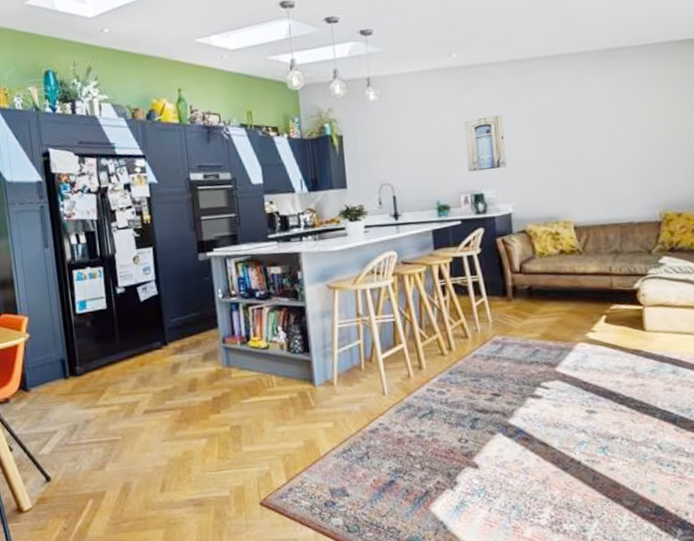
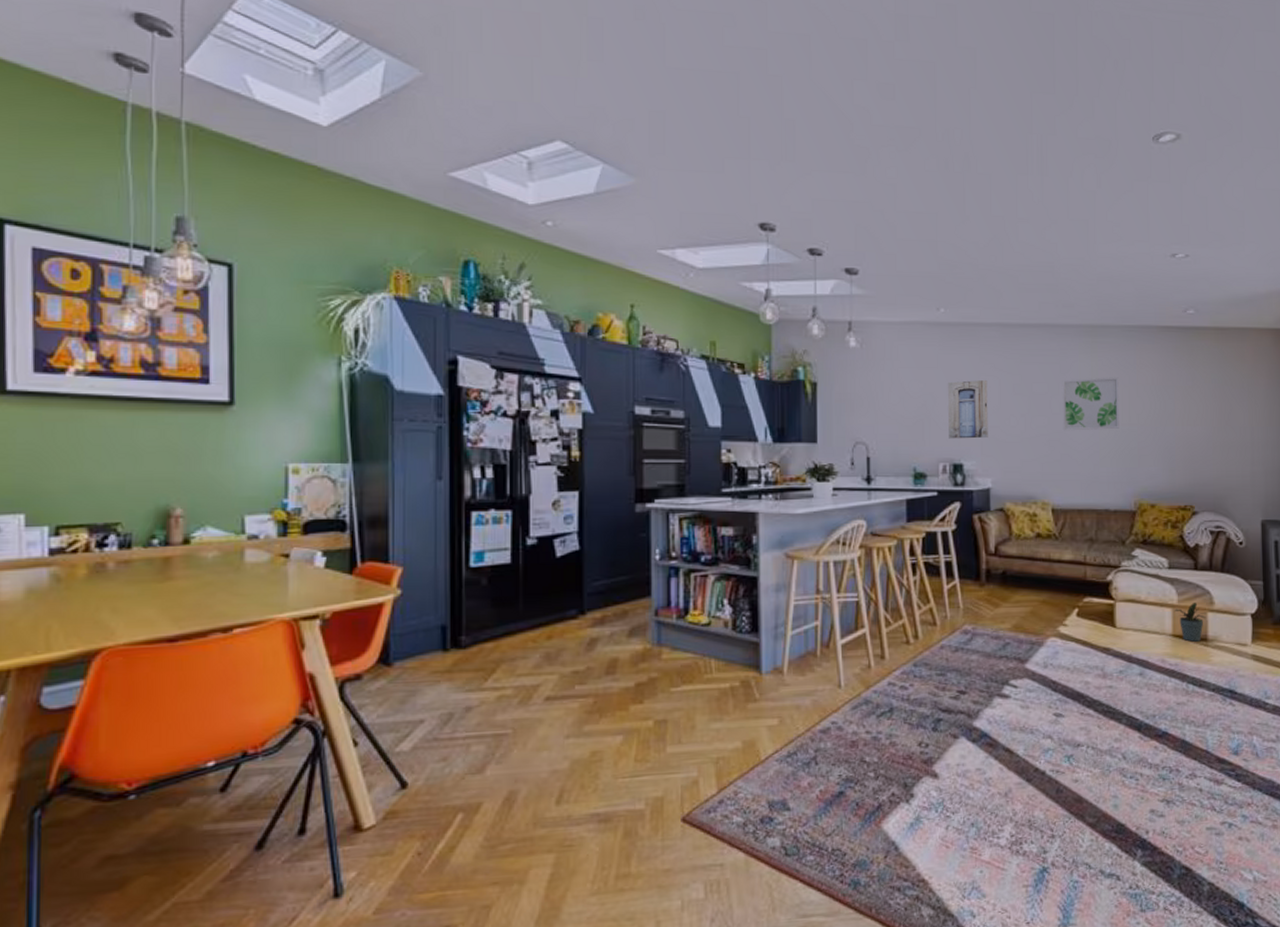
wall art: none [578,96,640,153] -> present [1062,377,1119,431]

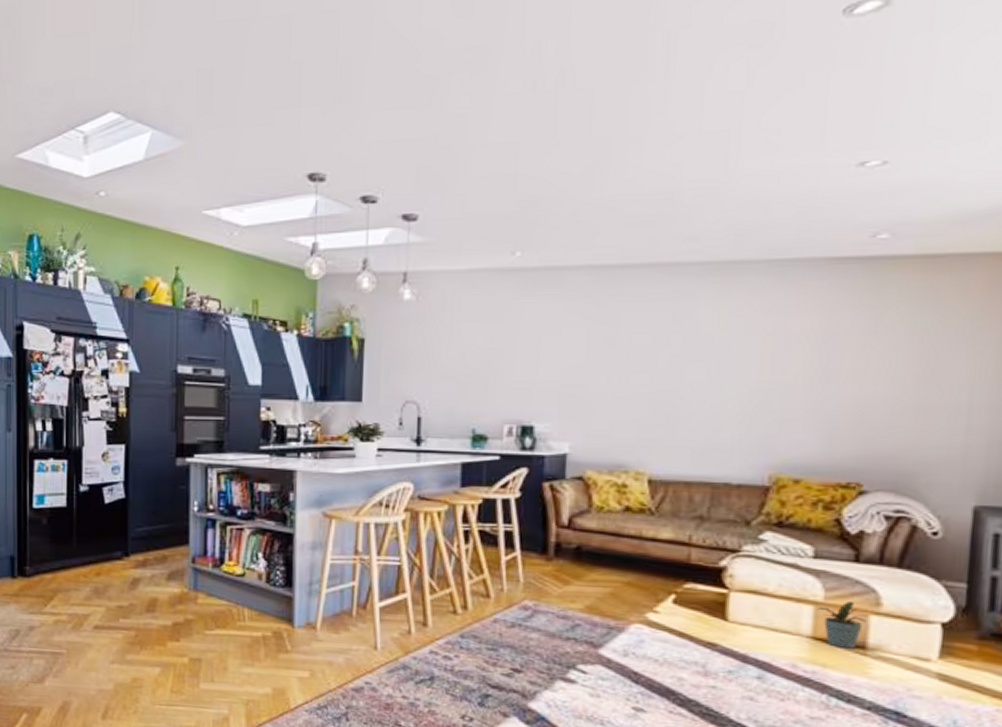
wall art: present [947,380,988,439] -> none [518,332,572,398]
wall art: present [1062,377,1119,431] -> none [671,324,759,390]

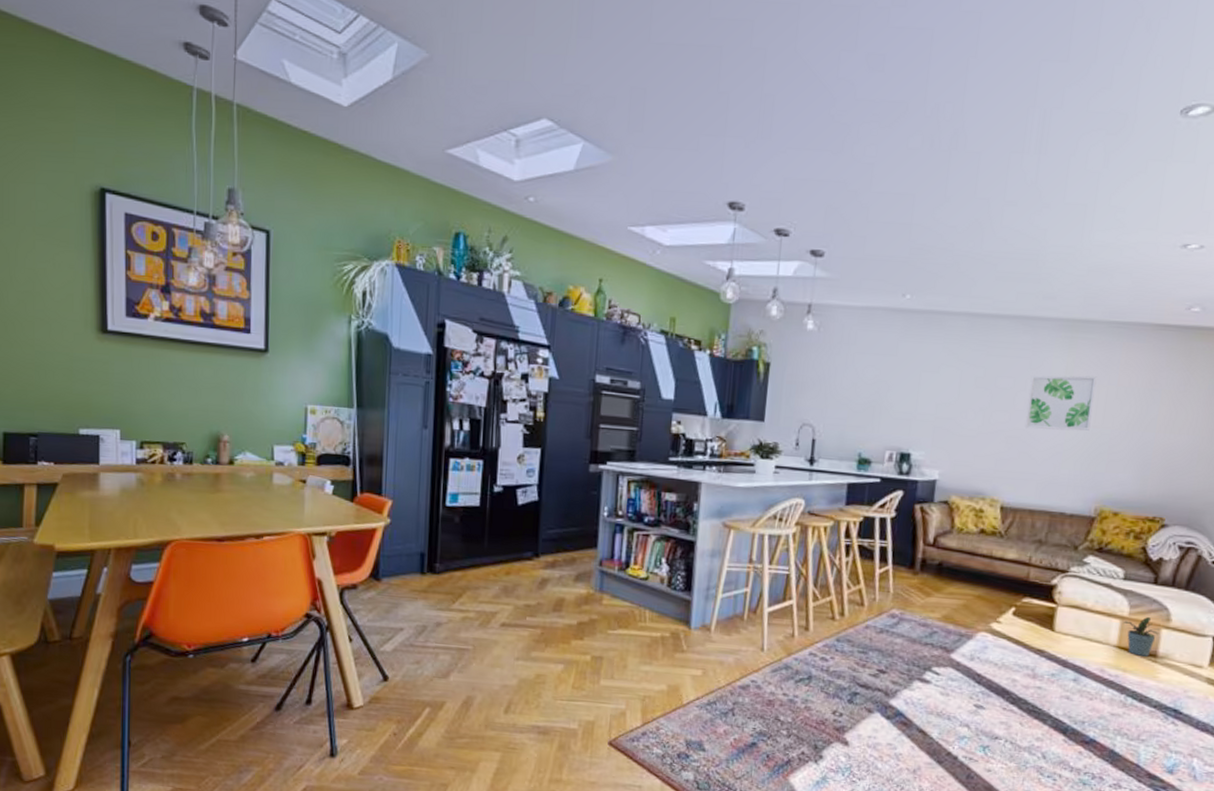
wall art: none [671,324,759,390] -> present [1024,375,1097,431]

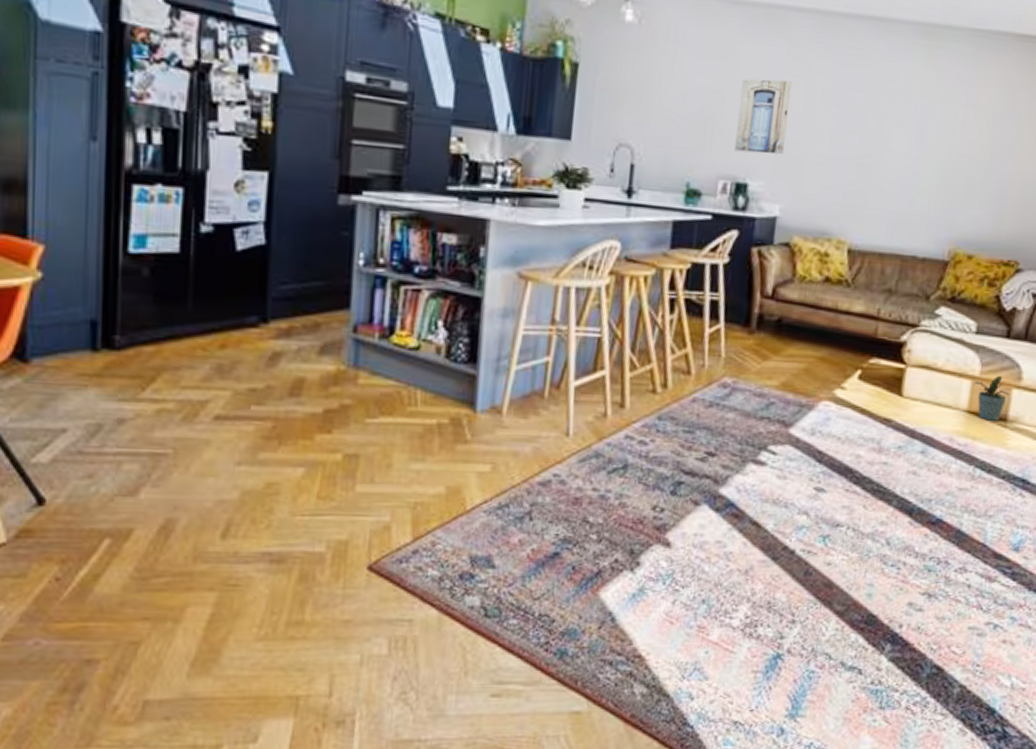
wall art: none [899,370,948,430] -> present [735,79,792,154]
wall art: present [1024,375,1097,431] -> none [876,90,955,159]

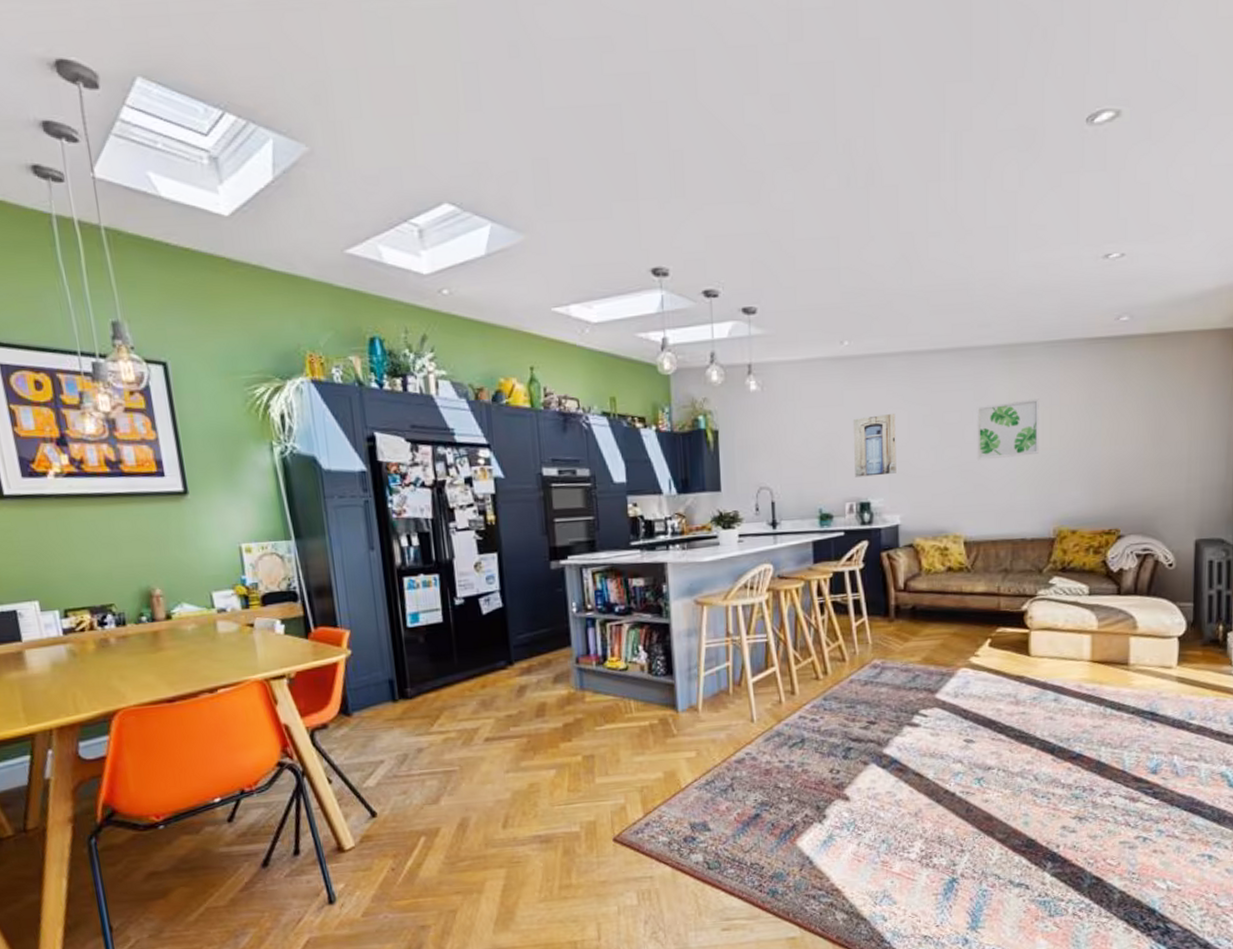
wall art: none [876,90,955,159] -> present [976,398,1039,461]
potted plant: present [974,376,1011,421] -> none [1094,628,1128,667]

